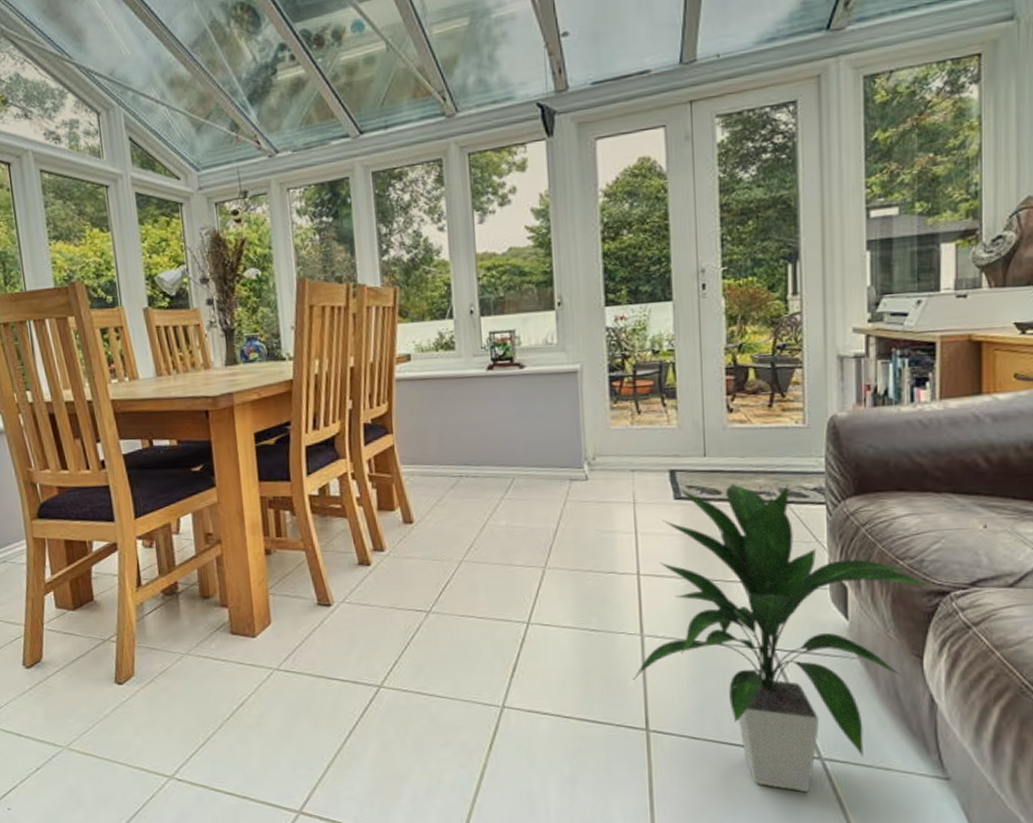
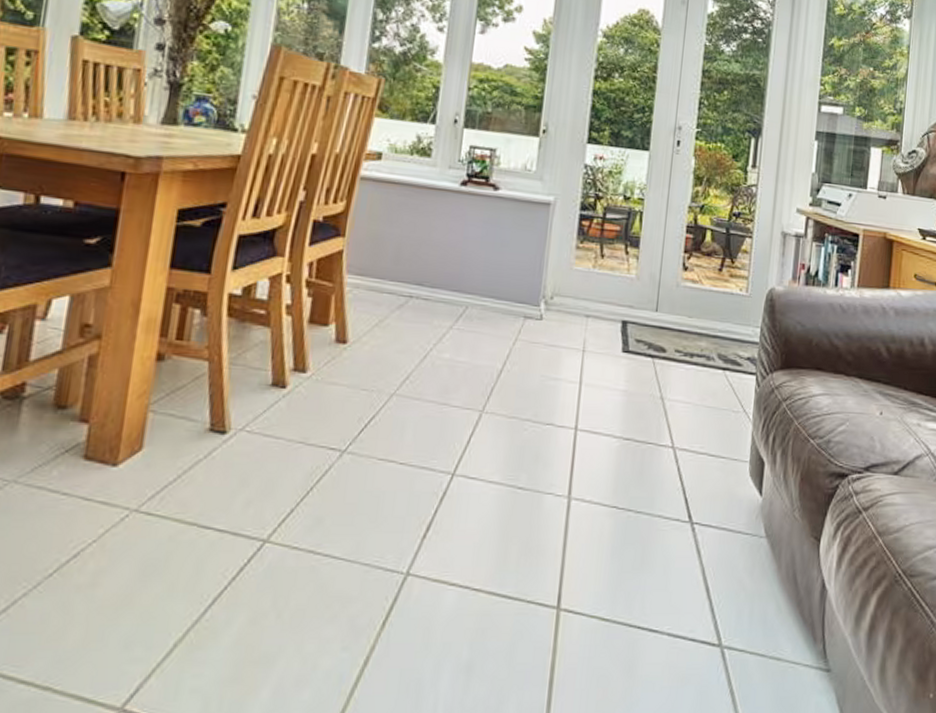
indoor plant: present [632,484,936,792] -> none [552,341,838,684]

